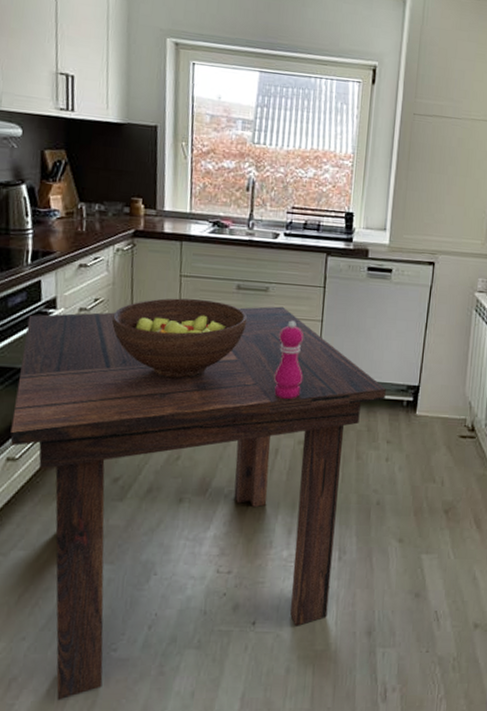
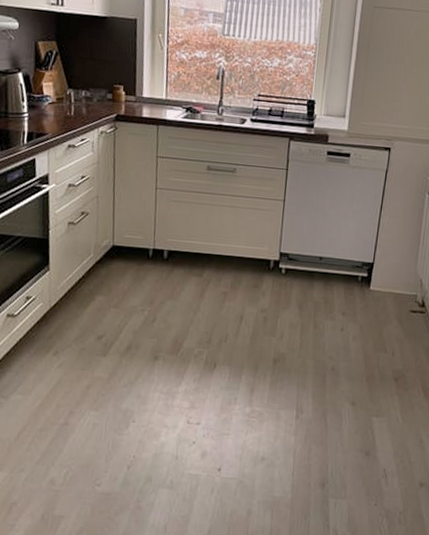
dining table: present [10,306,386,701] -> none [10,186,342,525]
fruit bowl: present [111,298,248,378] -> none [96,177,217,249]
pepper mill: present [274,320,303,399] -> none [240,199,267,271]

